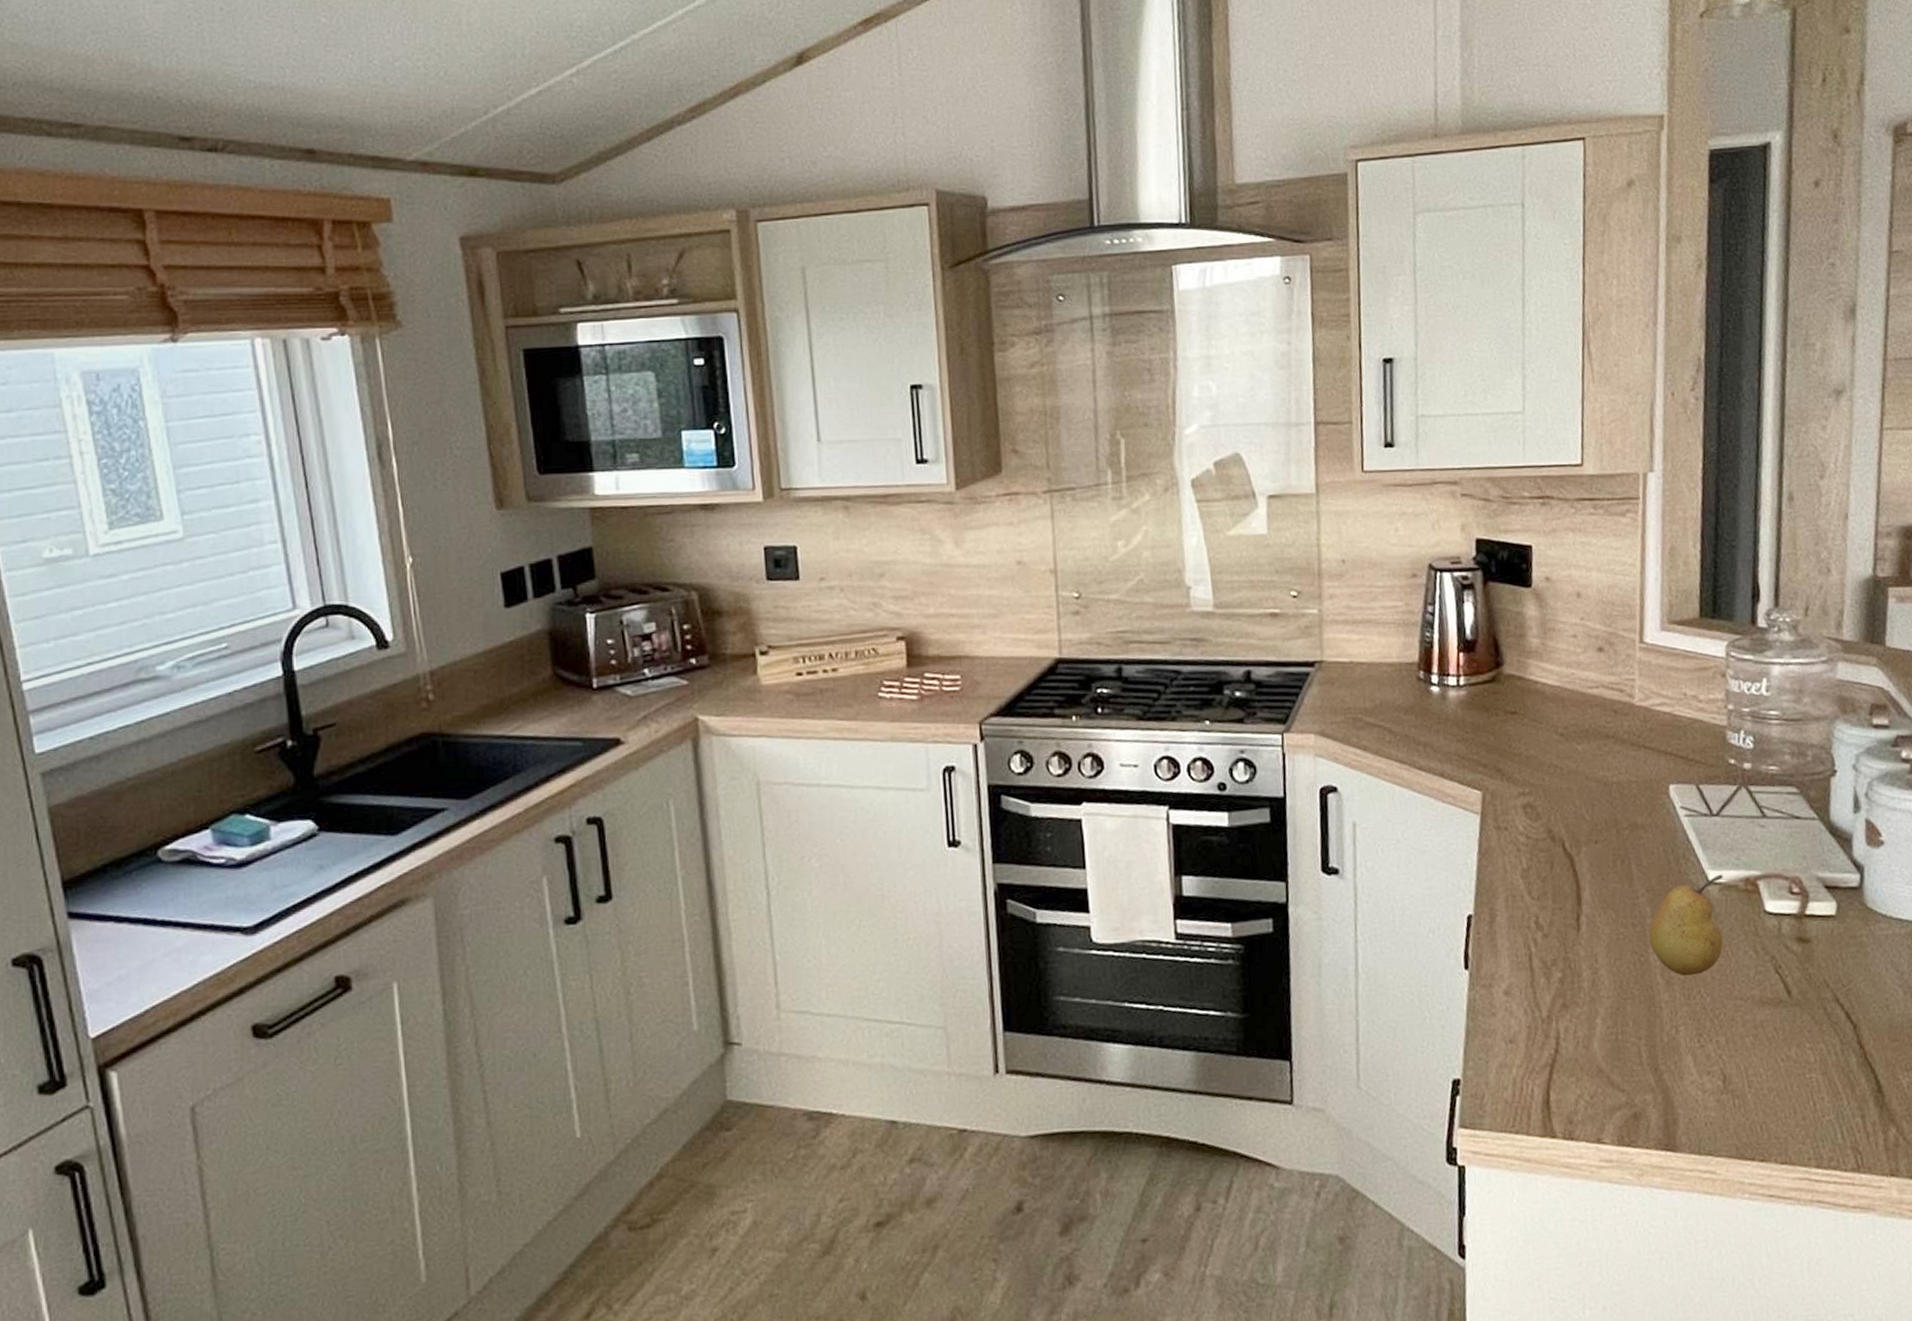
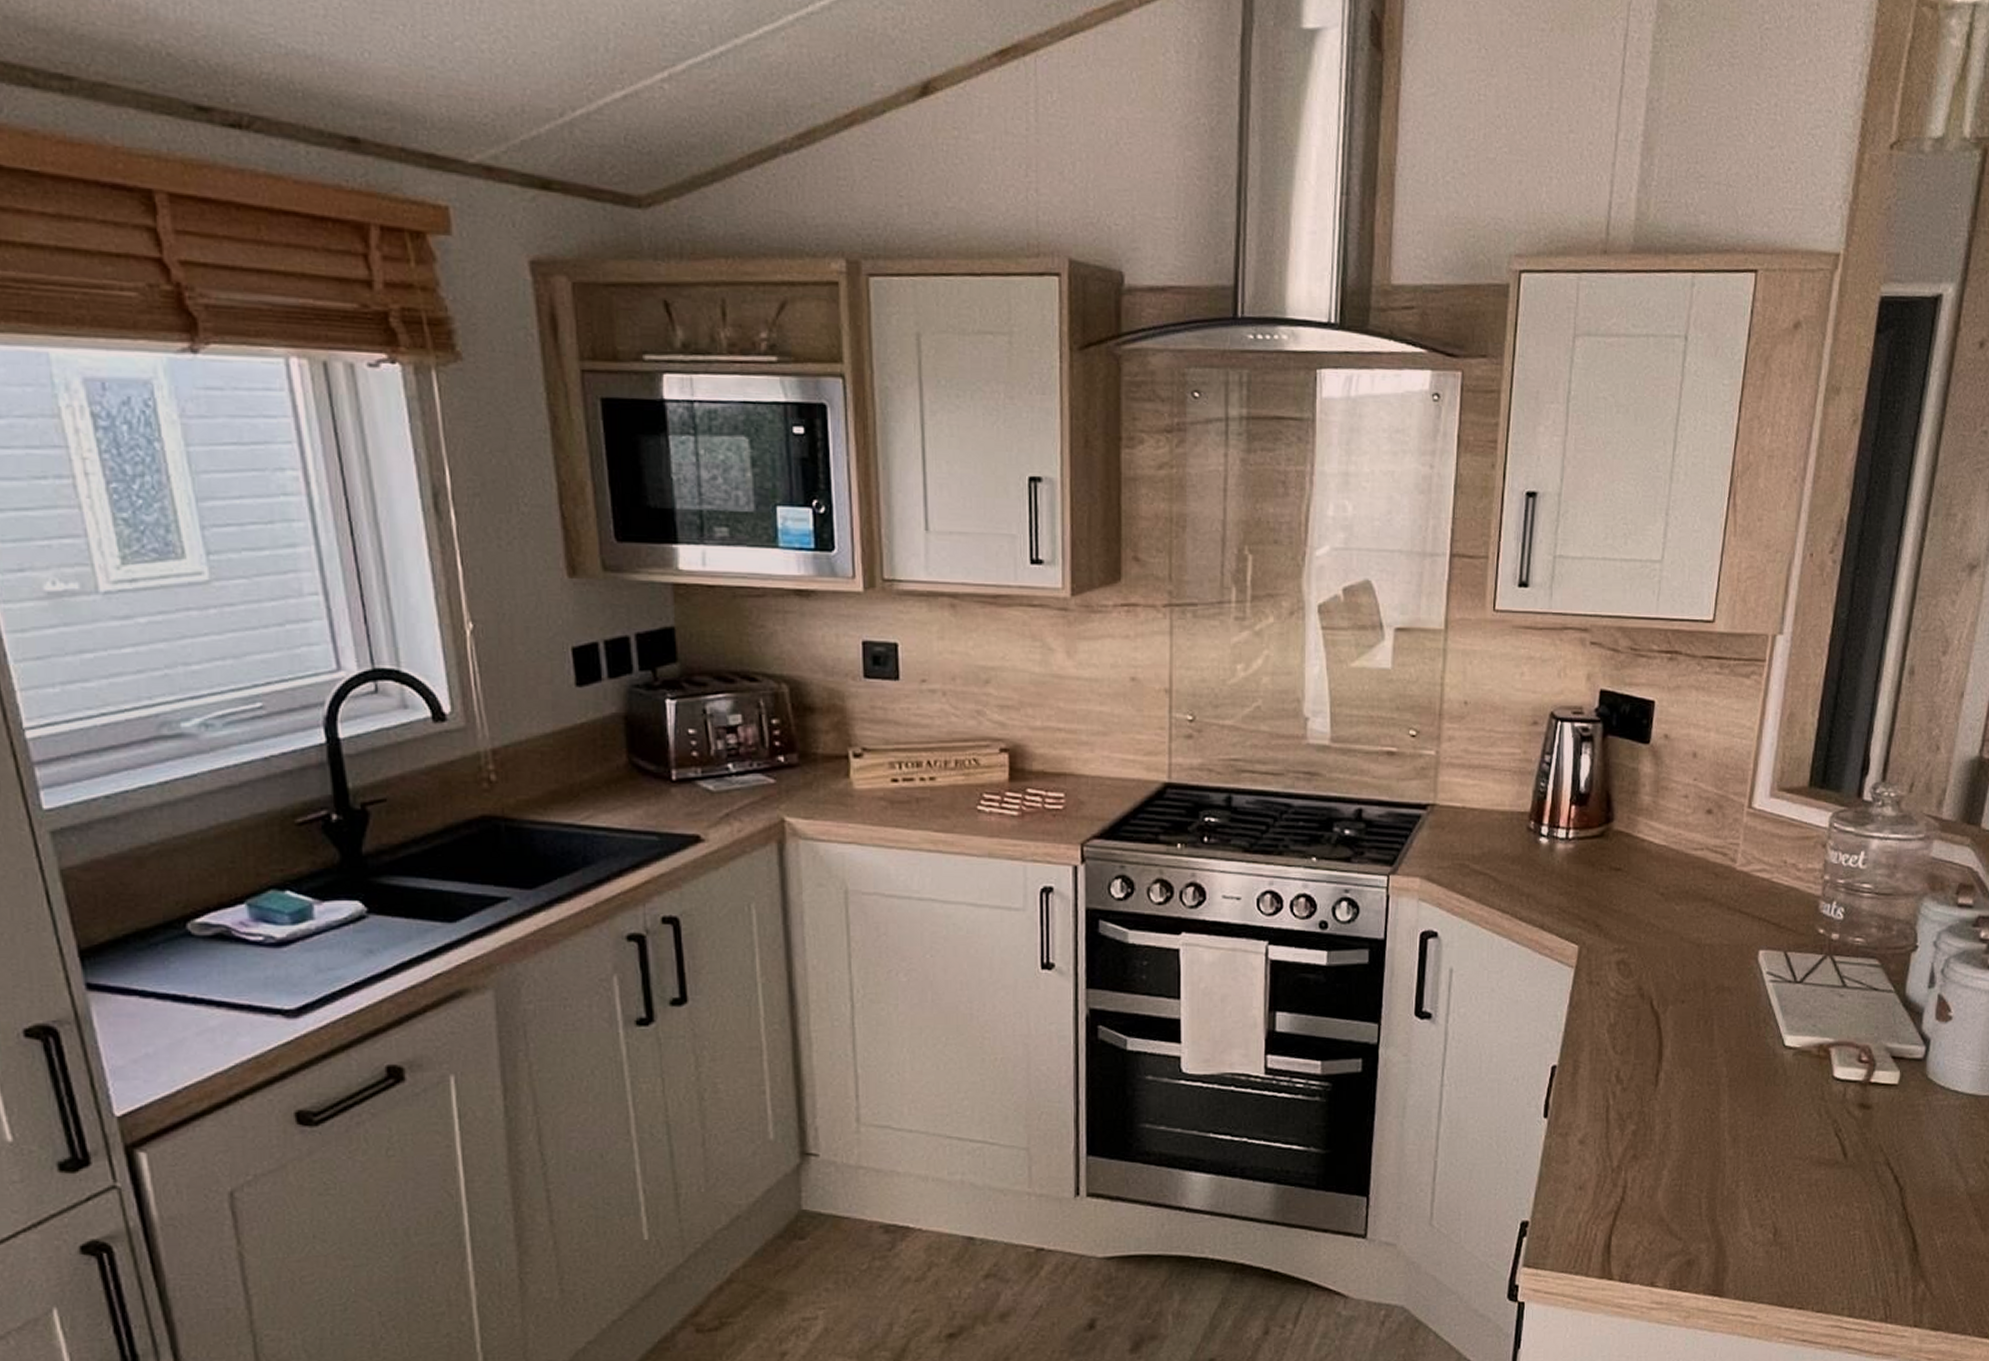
fruit: present [1648,874,1724,976] -> none [1721,1039,1798,1135]

